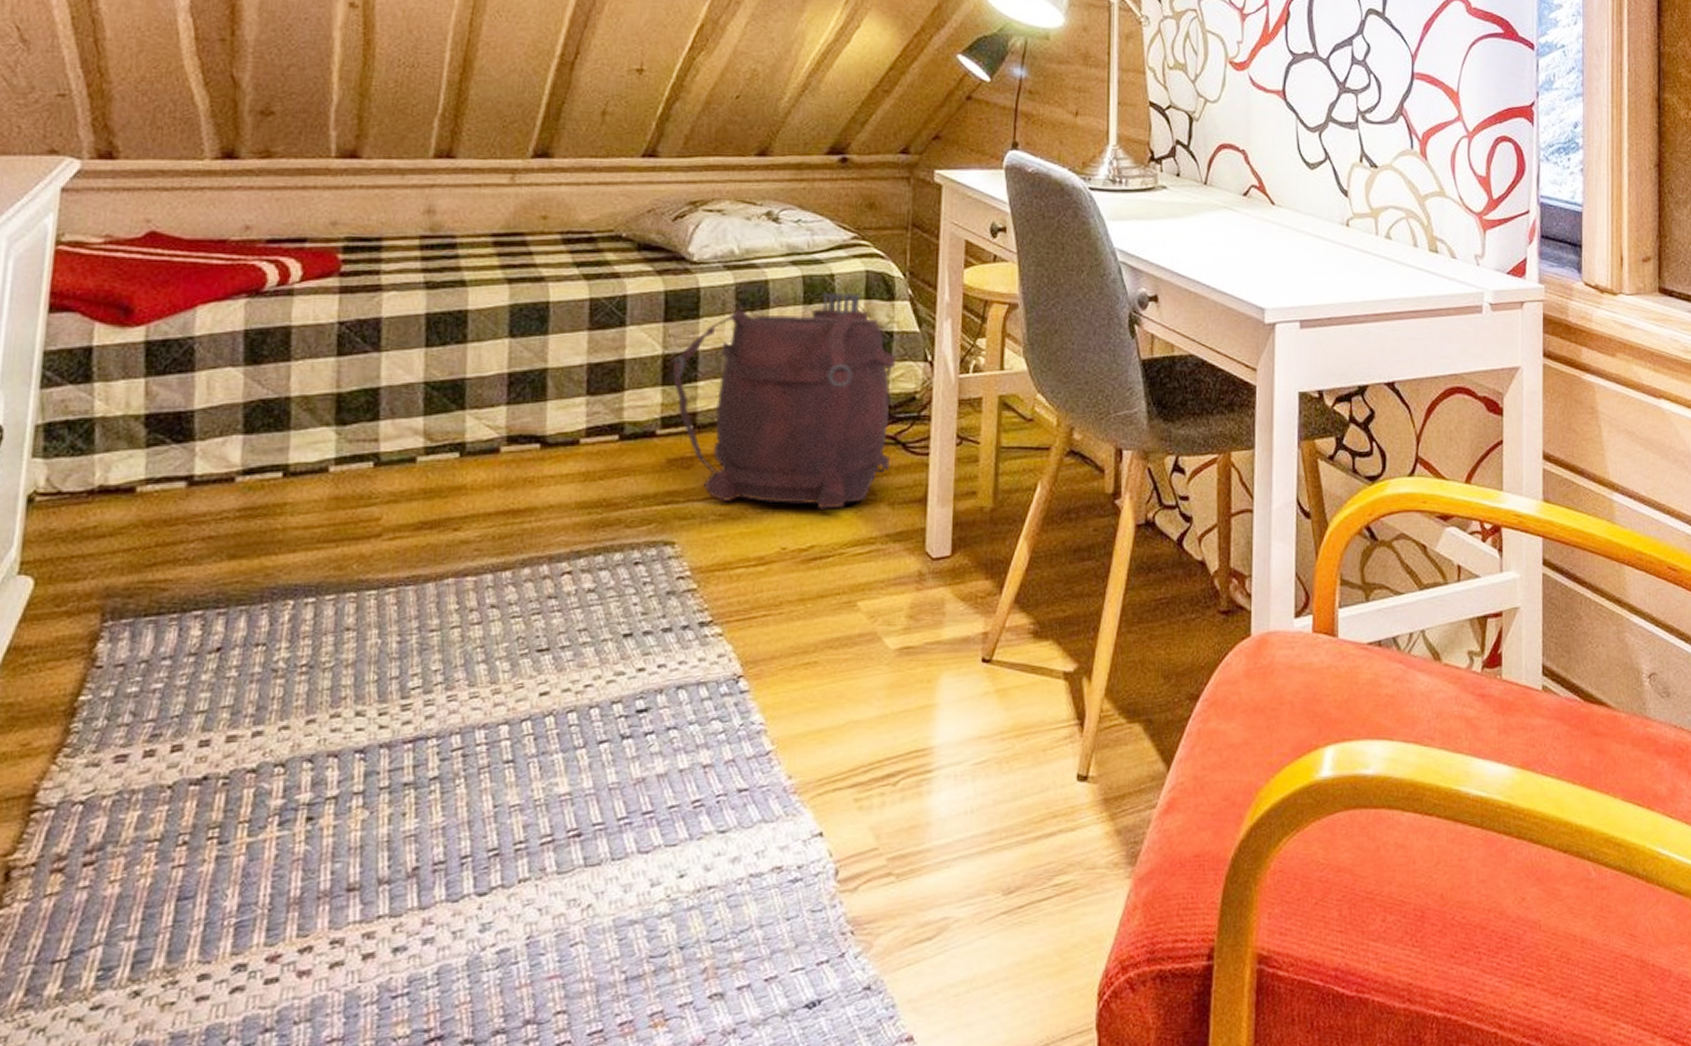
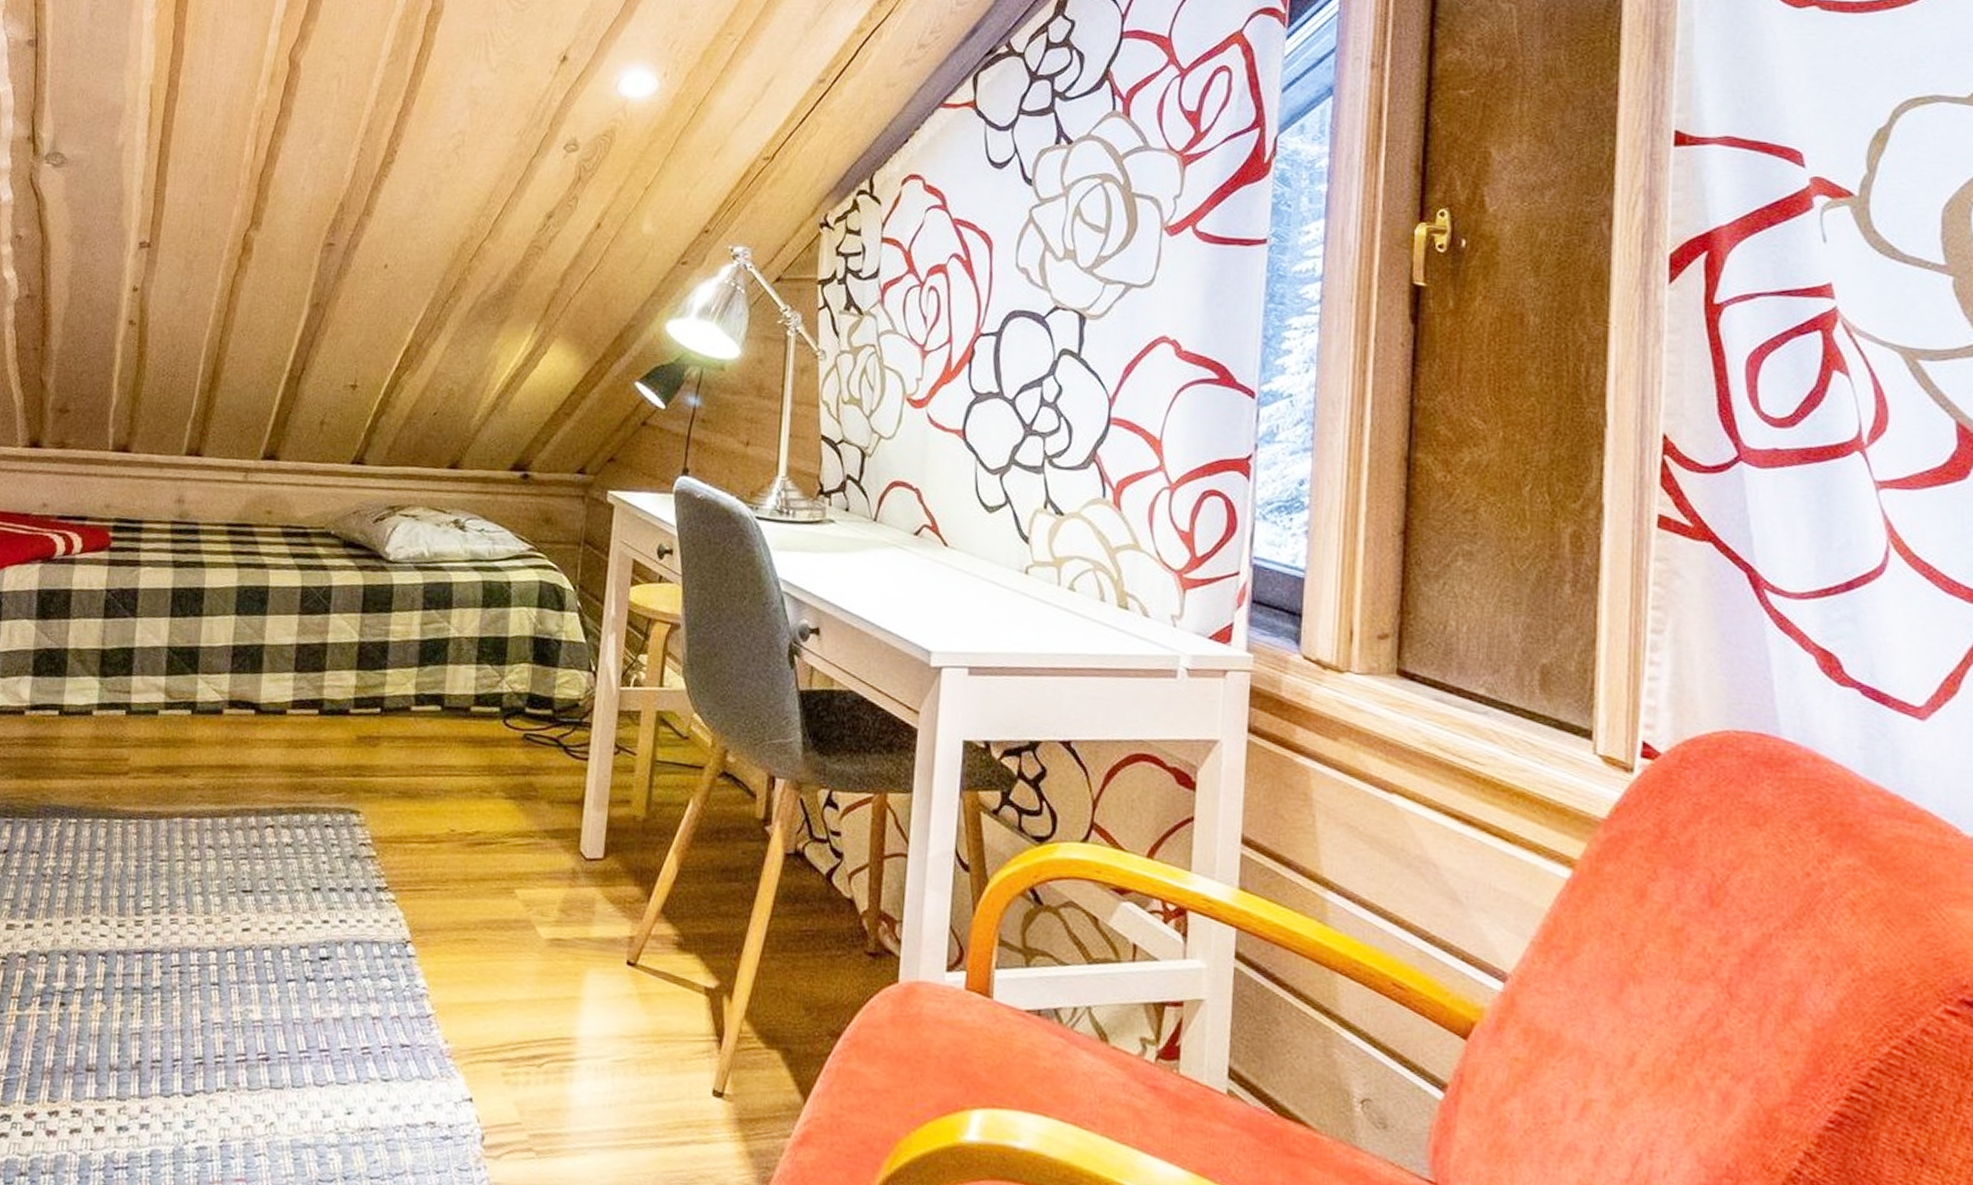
backpack: present [672,291,896,509] -> none [366,598,562,800]

